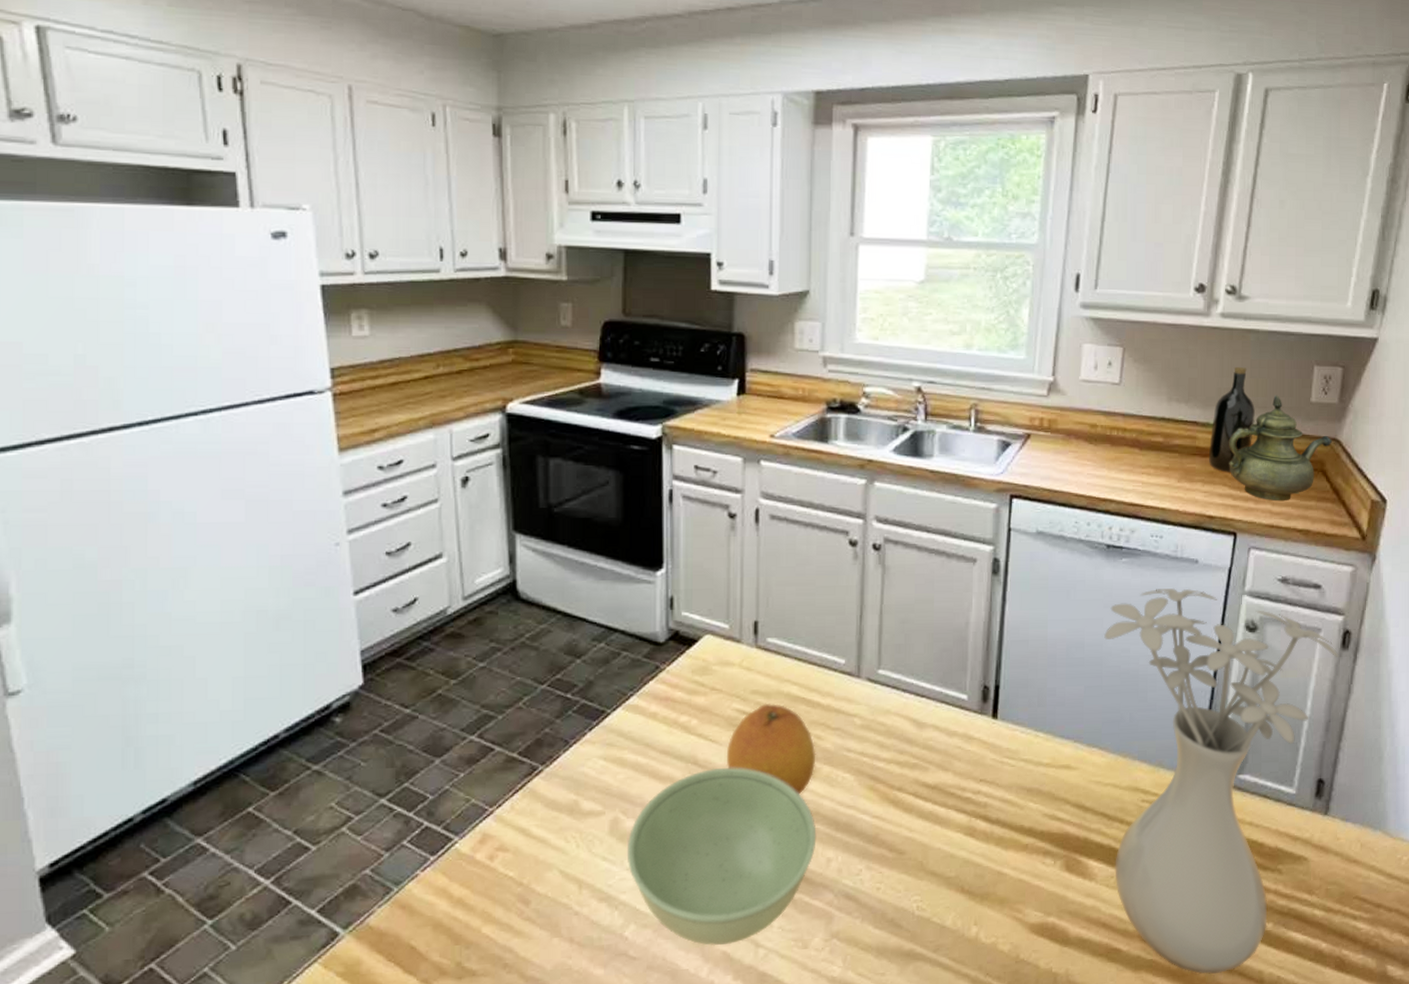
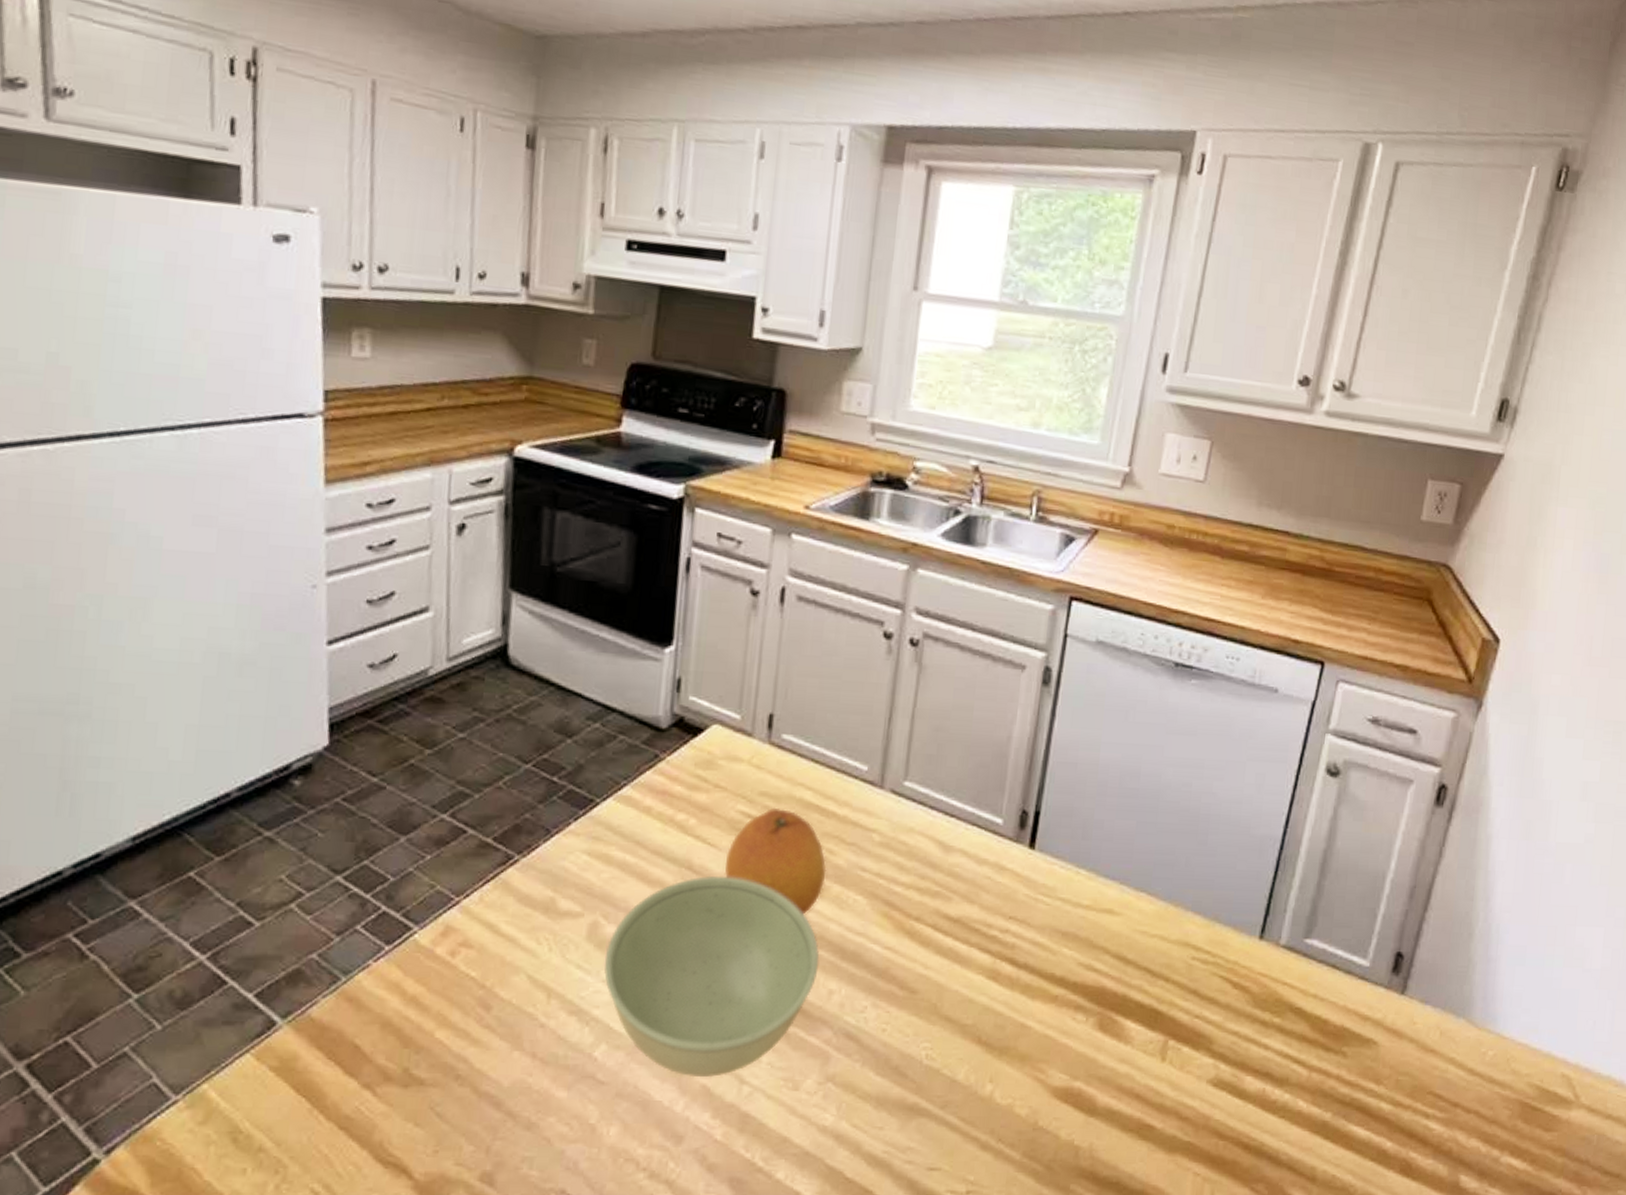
vase: present [1104,587,1339,975] -> none [1153,718,1432,1166]
wine bottle: present [1208,366,1255,473] -> none [1298,473,1357,593]
teapot: present [1229,395,1332,502] -> none [1321,509,1442,631]

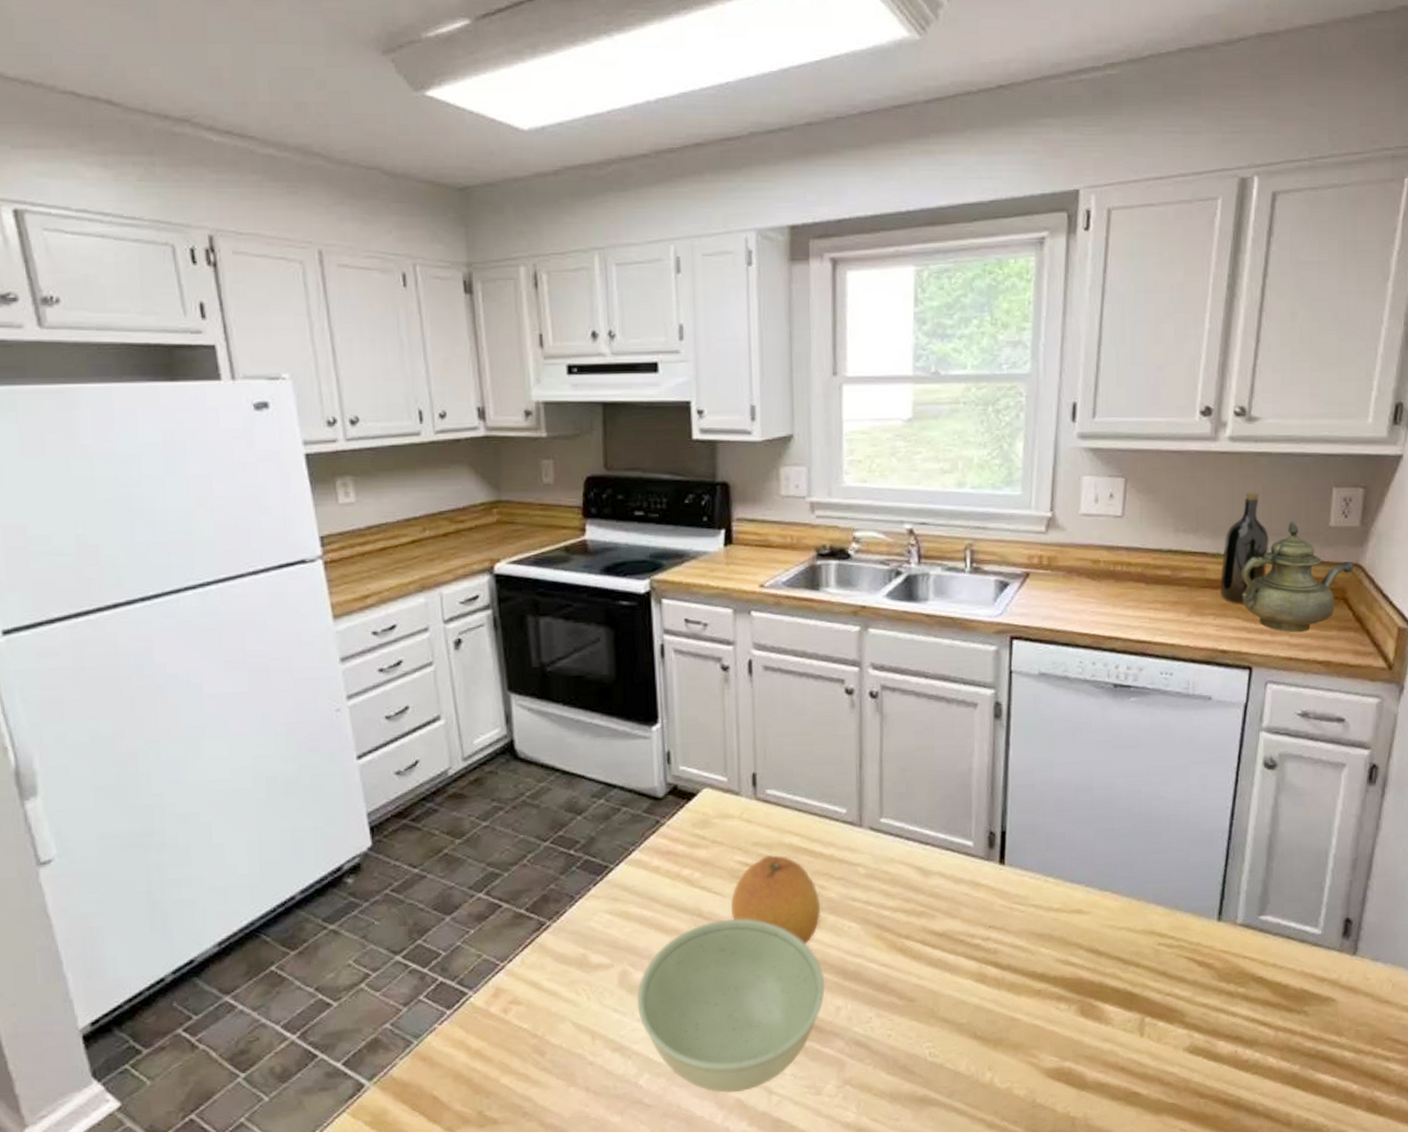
wine bottle: none [1298,473,1357,593] -> present [1219,492,1269,605]
teapot: none [1321,509,1442,631] -> present [1242,520,1354,633]

